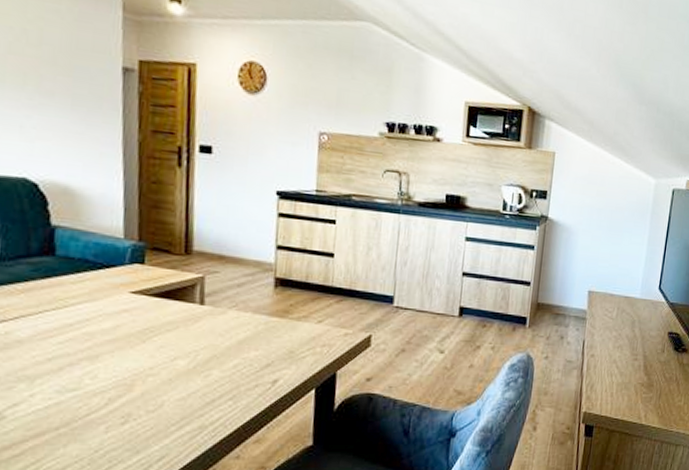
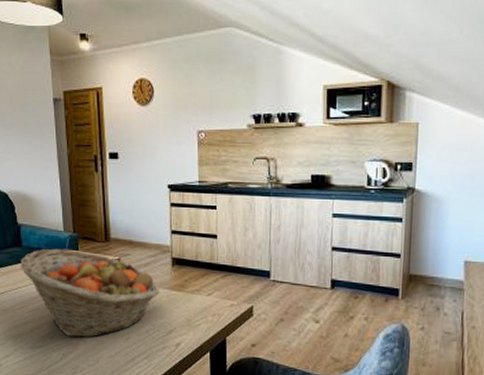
fruit basket: none [49,260,255,376] -> present [20,248,159,338]

